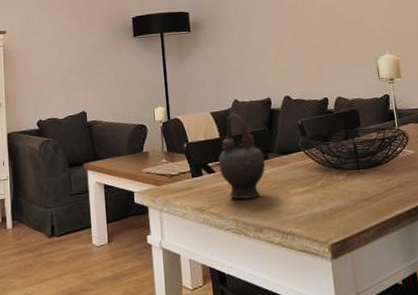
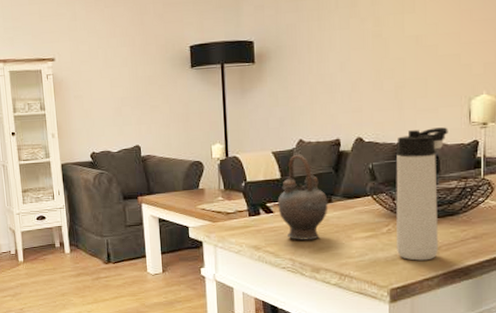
thermos bottle: none [320,84,369,213] -> present [396,127,448,261]

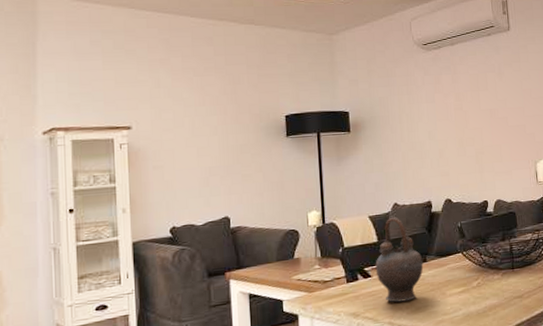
thermos bottle: present [396,127,448,261] -> none [480,187,521,311]

